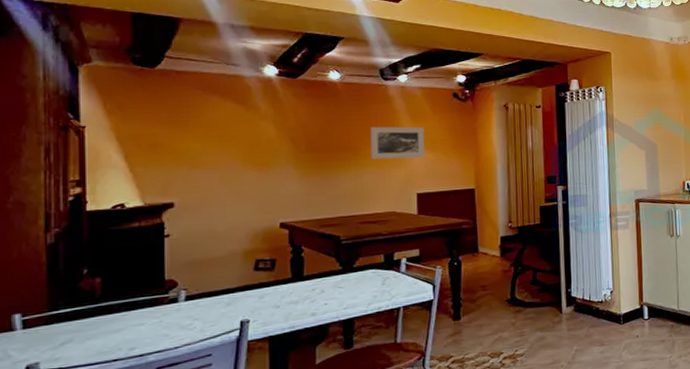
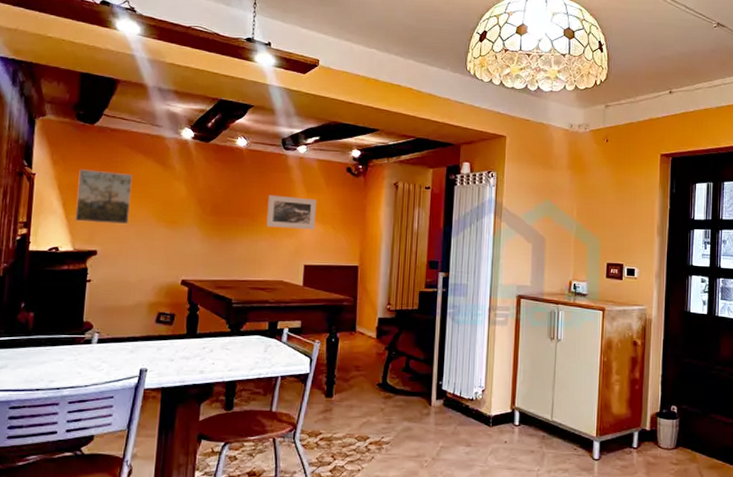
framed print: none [141,117,209,174] -> present [74,169,132,225]

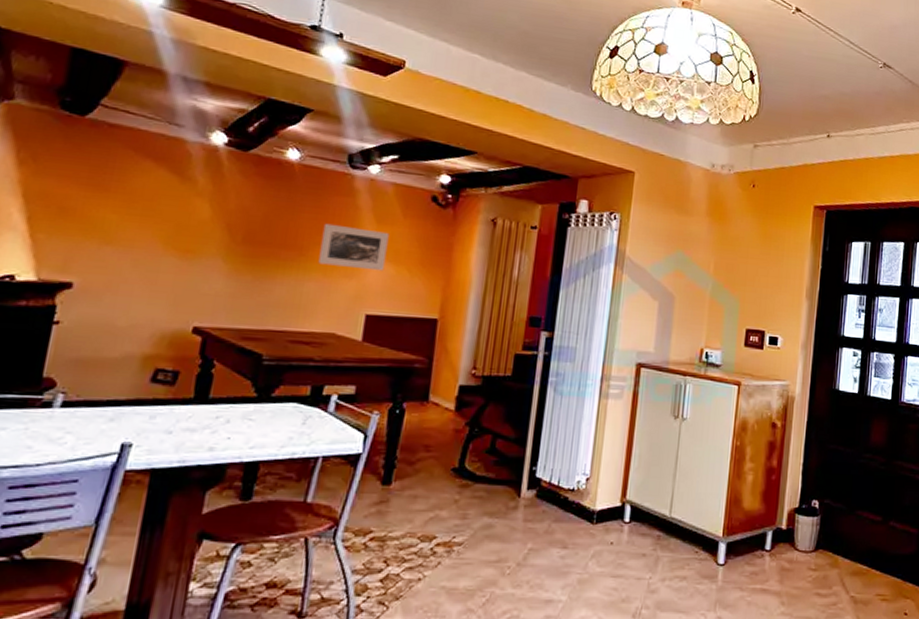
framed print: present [74,169,132,225] -> none [42,173,134,251]

